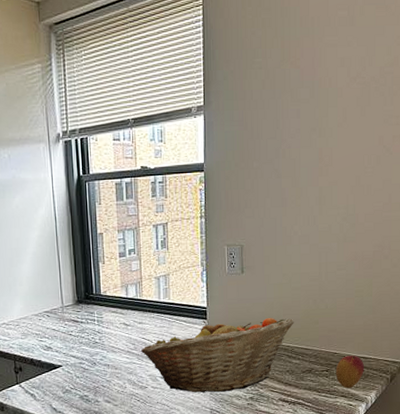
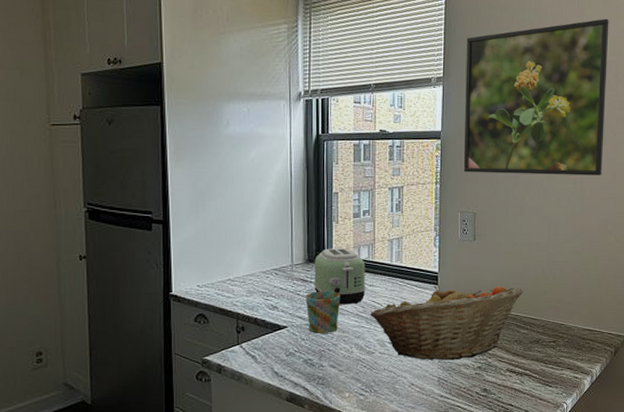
mug: none [77,330,112,371] -> present [305,291,341,333]
toaster: none [84,288,136,343] -> present [314,248,366,305]
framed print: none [227,24,384,205] -> present [463,18,609,176]
fruit: present [335,355,365,389] -> none [562,327,590,361]

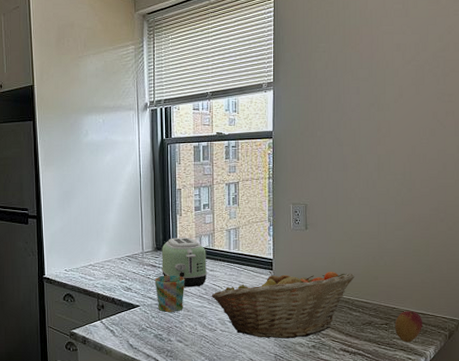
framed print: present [463,18,609,176] -> none [294,16,436,168]
fruit: none [562,327,590,361] -> present [394,311,423,343]

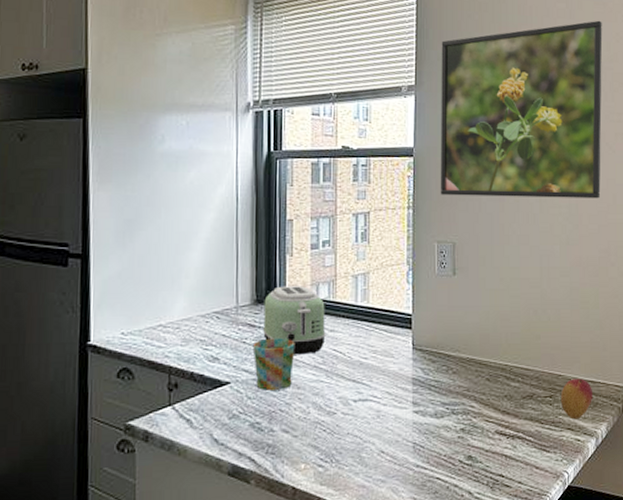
fruit basket: present [212,271,355,339] -> none [331,330,513,422]
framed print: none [294,16,436,168] -> present [440,20,603,199]

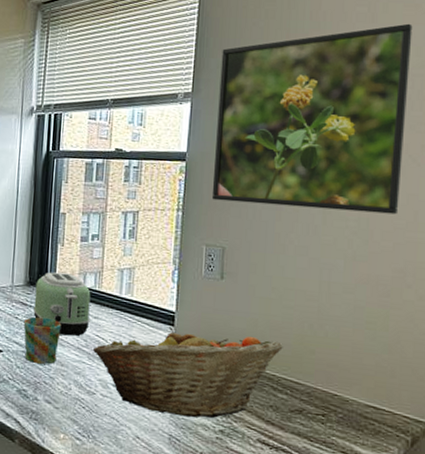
fruit basket: none [331,330,513,422] -> present [93,327,283,418]
fruit: present [560,378,593,420] -> none [334,400,376,444]

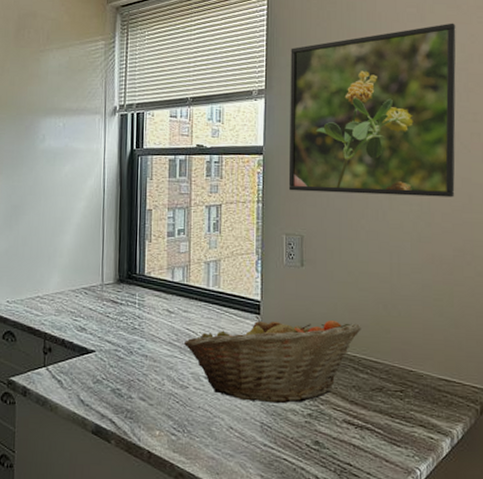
mug: present [23,317,62,365] -> none [115,314,153,361]
toaster: present [33,272,91,336] -> none [124,268,180,331]

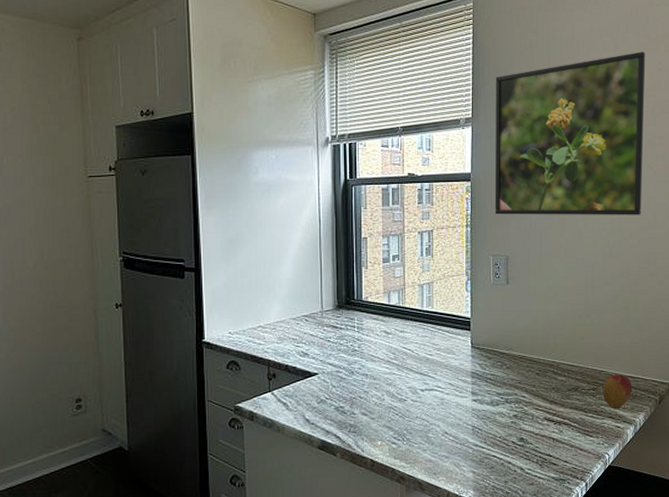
fruit basket: present [184,316,361,404] -> none [402,332,560,409]
fruit: none [412,375,448,417] -> present [602,374,633,410]

